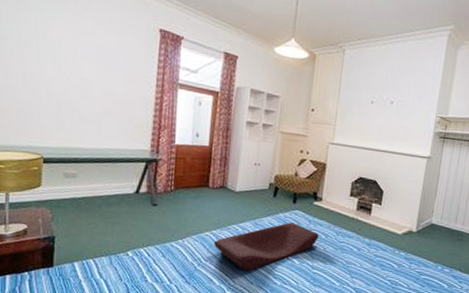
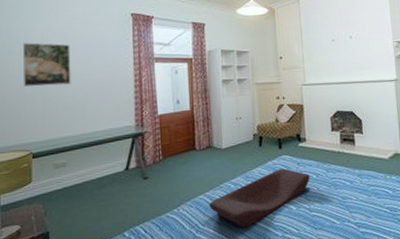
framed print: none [38,40,91,94] -> present [22,43,71,87]

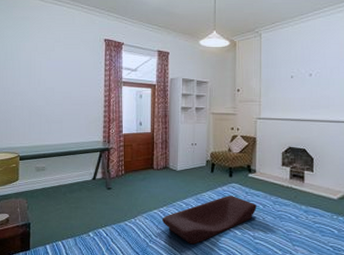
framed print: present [22,43,71,87] -> none [14,61,53,100]

